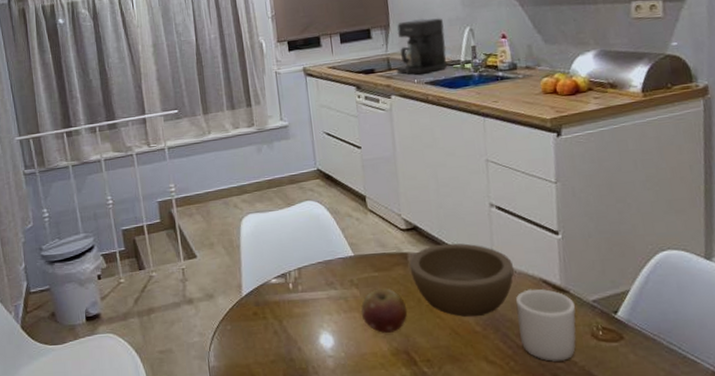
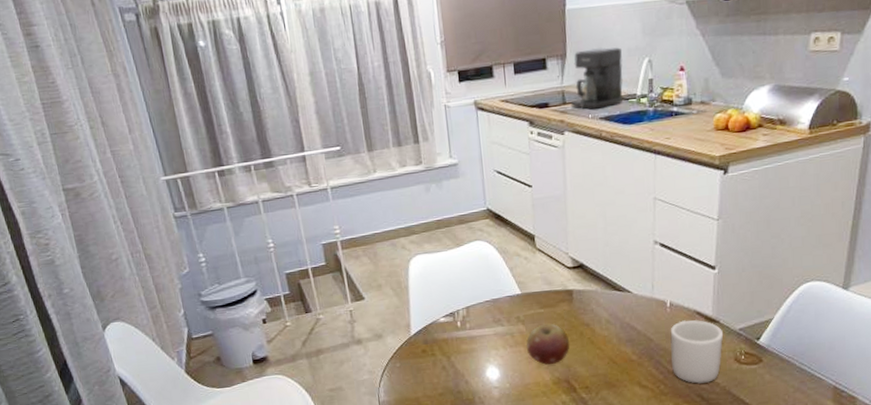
bowl: present [409,243,514,317] -> none [574,279,671,348]

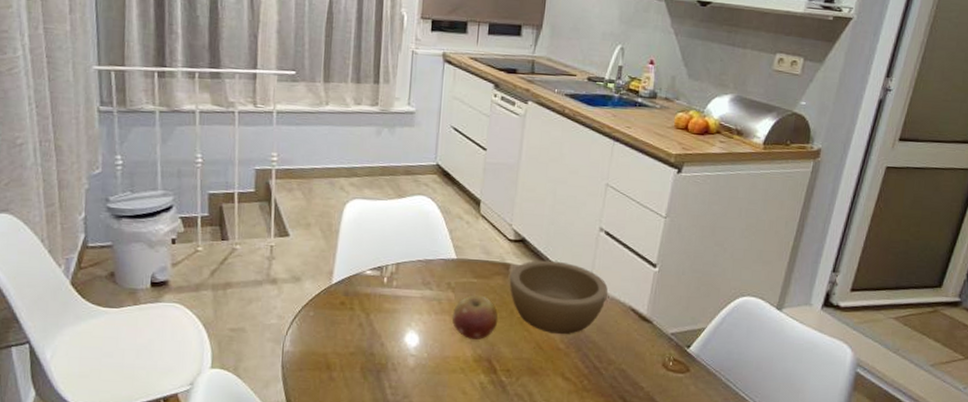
coffee maker: present [570,47,623,109] -> none [538,24,597,85]
bowl: none [574,279,671,348] -> present [509,260,608,334]
mug: present [670,320,724,384] -> none [598,315,655,385]

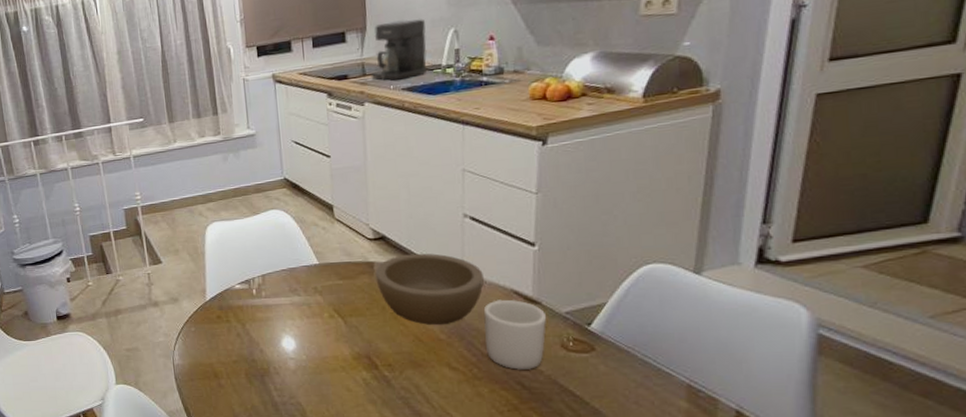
fruit: present [451,295,499,340] -> none [323,295,371,338]
coffee maker: none [538,24,597,85] -> present [371,19,427,80]
mug: none [598,315,655,385] -> present [483,299,547,370]

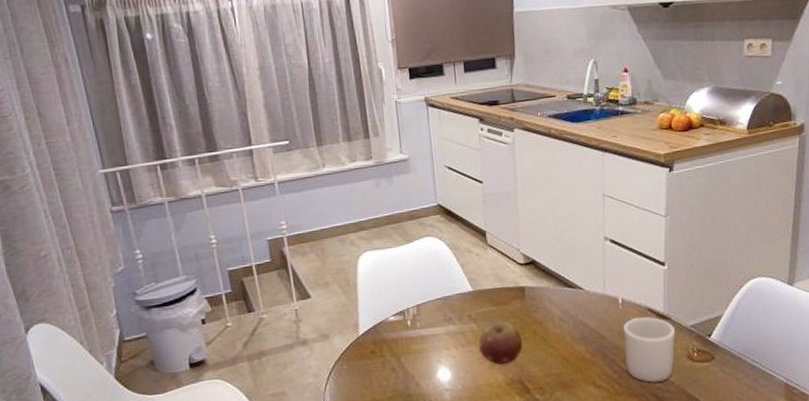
fruit: none [323,295,371,338] -> present [478,321,523,365]
coffee maker: present [371,19,427,80] -> none [519,48,571,108]
bowl: present [375,253,484,325] -> none [526,276,623,346]

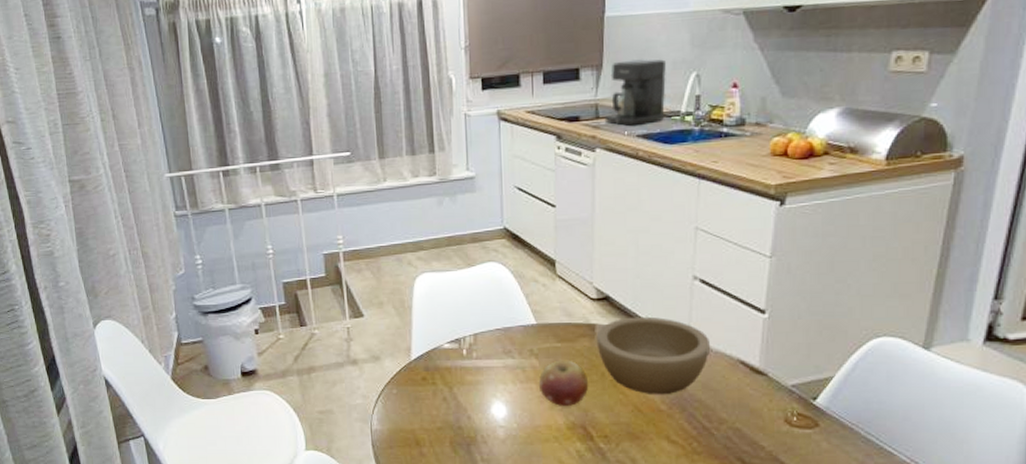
coffee maker: none [519,48,571,108] -> present [604,58,666,126]
bowl: none [526,276,623,346] -> present [596,316,710,394]
mug: present [623,316,676,383] -> none [706,369,772,445]

